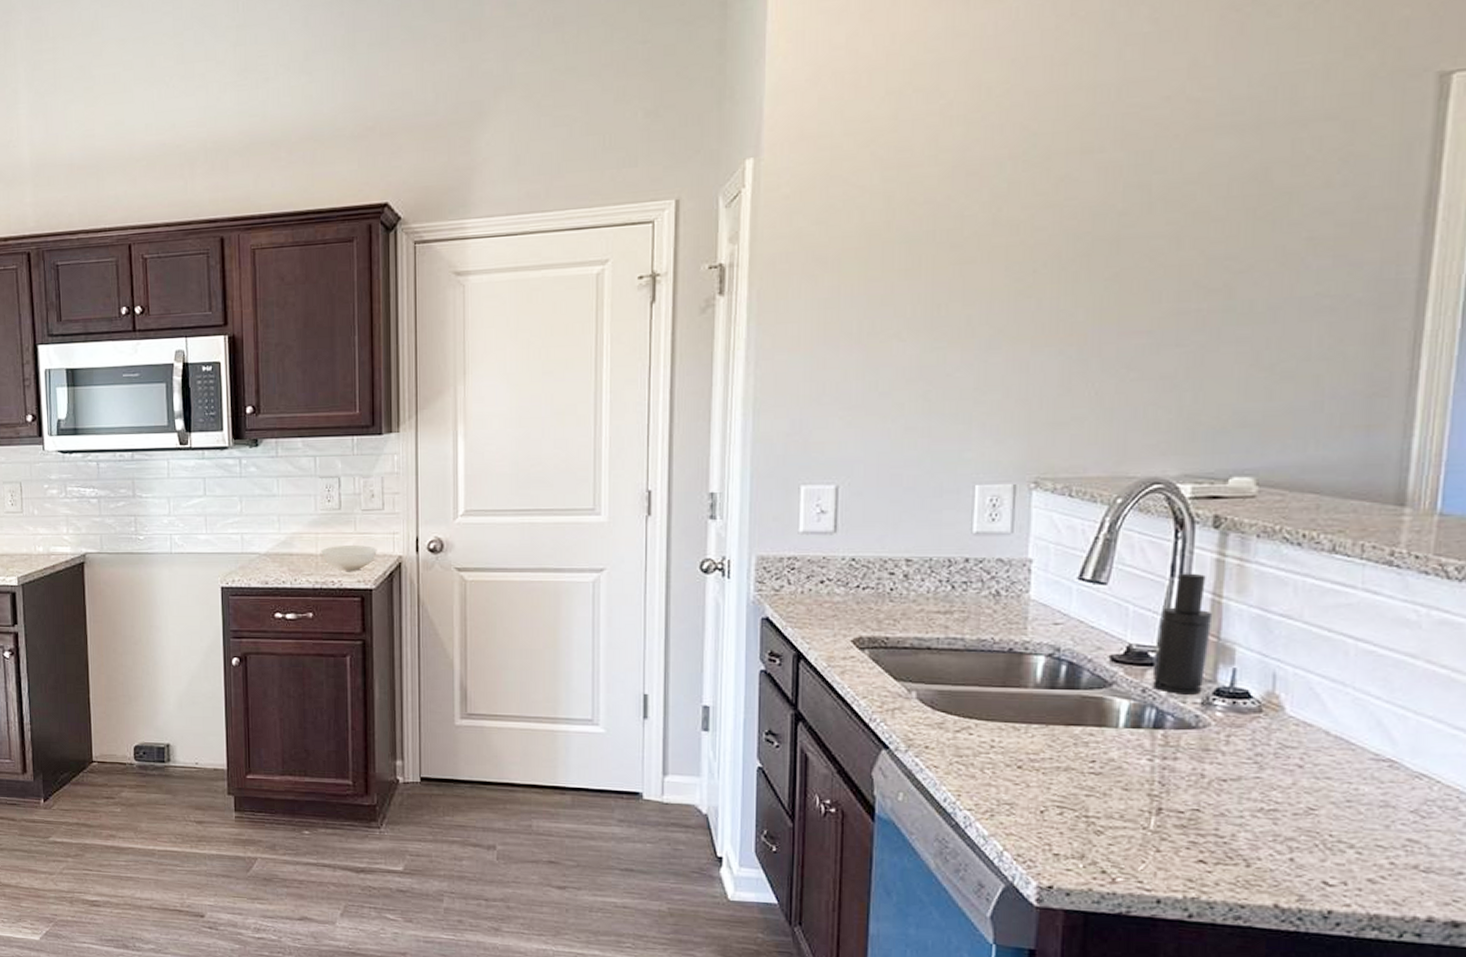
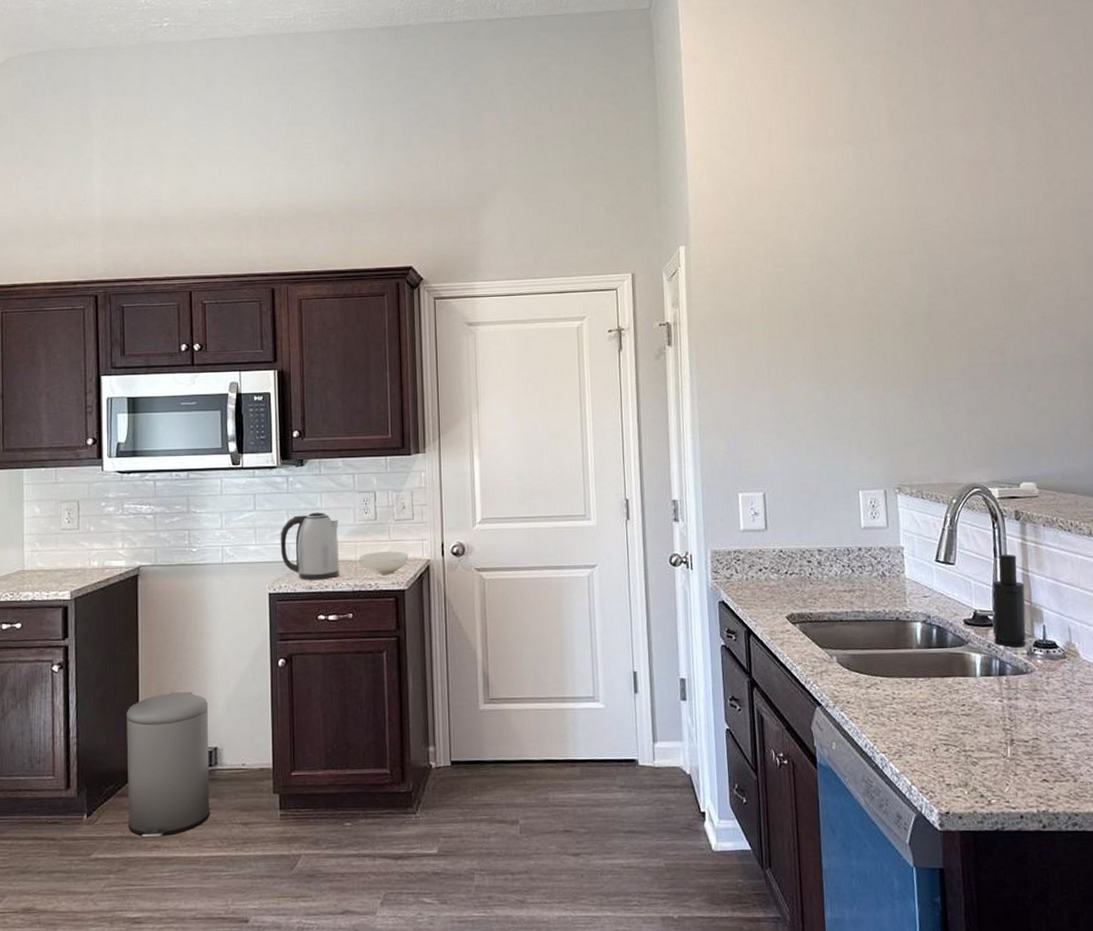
pedal bin: none [78,686,164,828] -> present [127,692,210,838]
kettle: none [232,499,299,575] -> present [280,512,340,581]

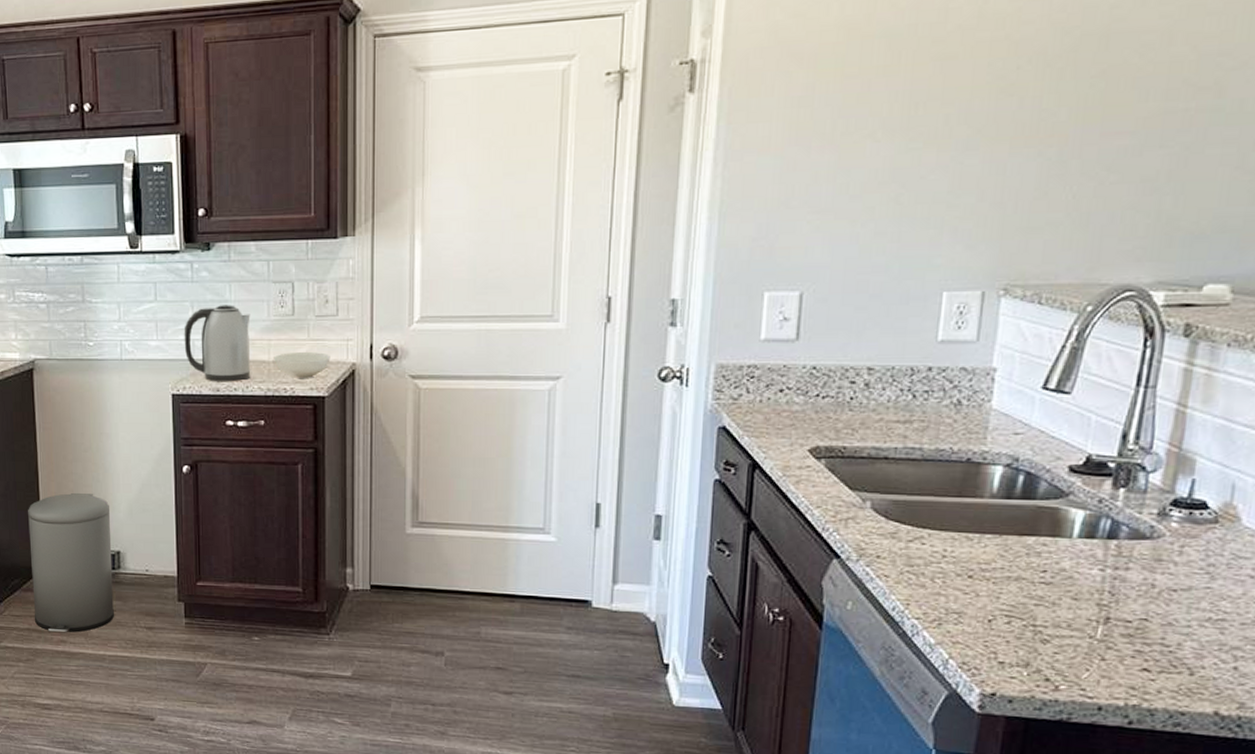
soap dispenser: present [992,554,1026,648] -> none [1110,382,1177,505]

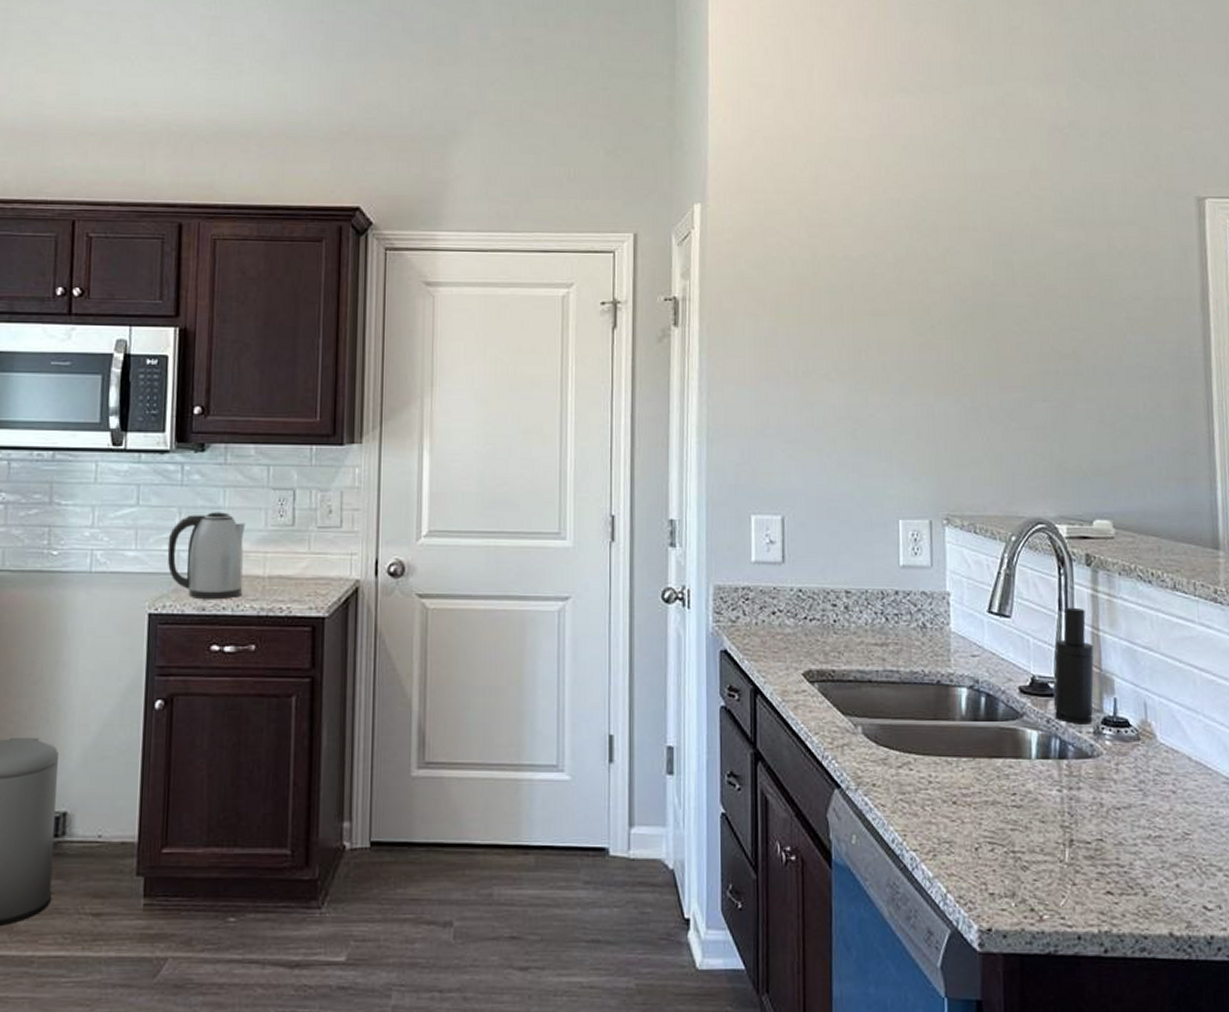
bowl: present [274,352,331,378] -> none [269,567,333,596]
soap dispenser: none [1110,382,1177,505] -> present [1055,607,1094,724]

